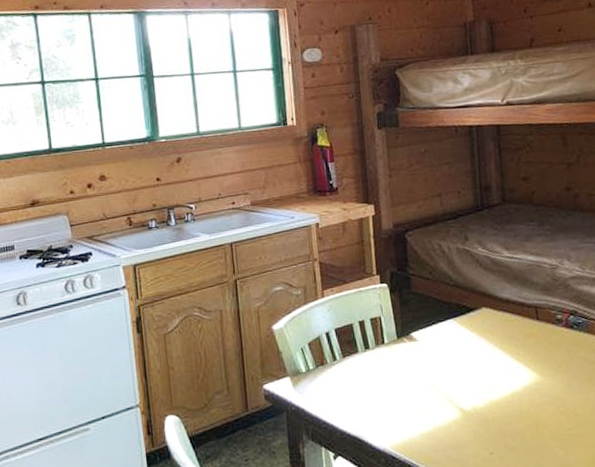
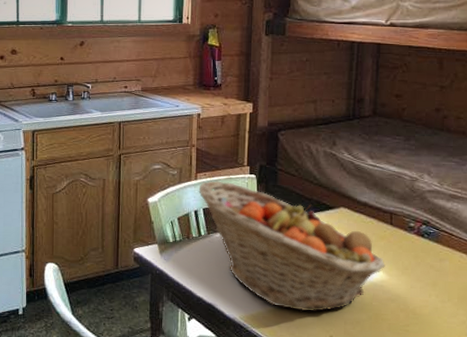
fruit basket: none [328,295,538,430] -> present [199,181,385,312]

